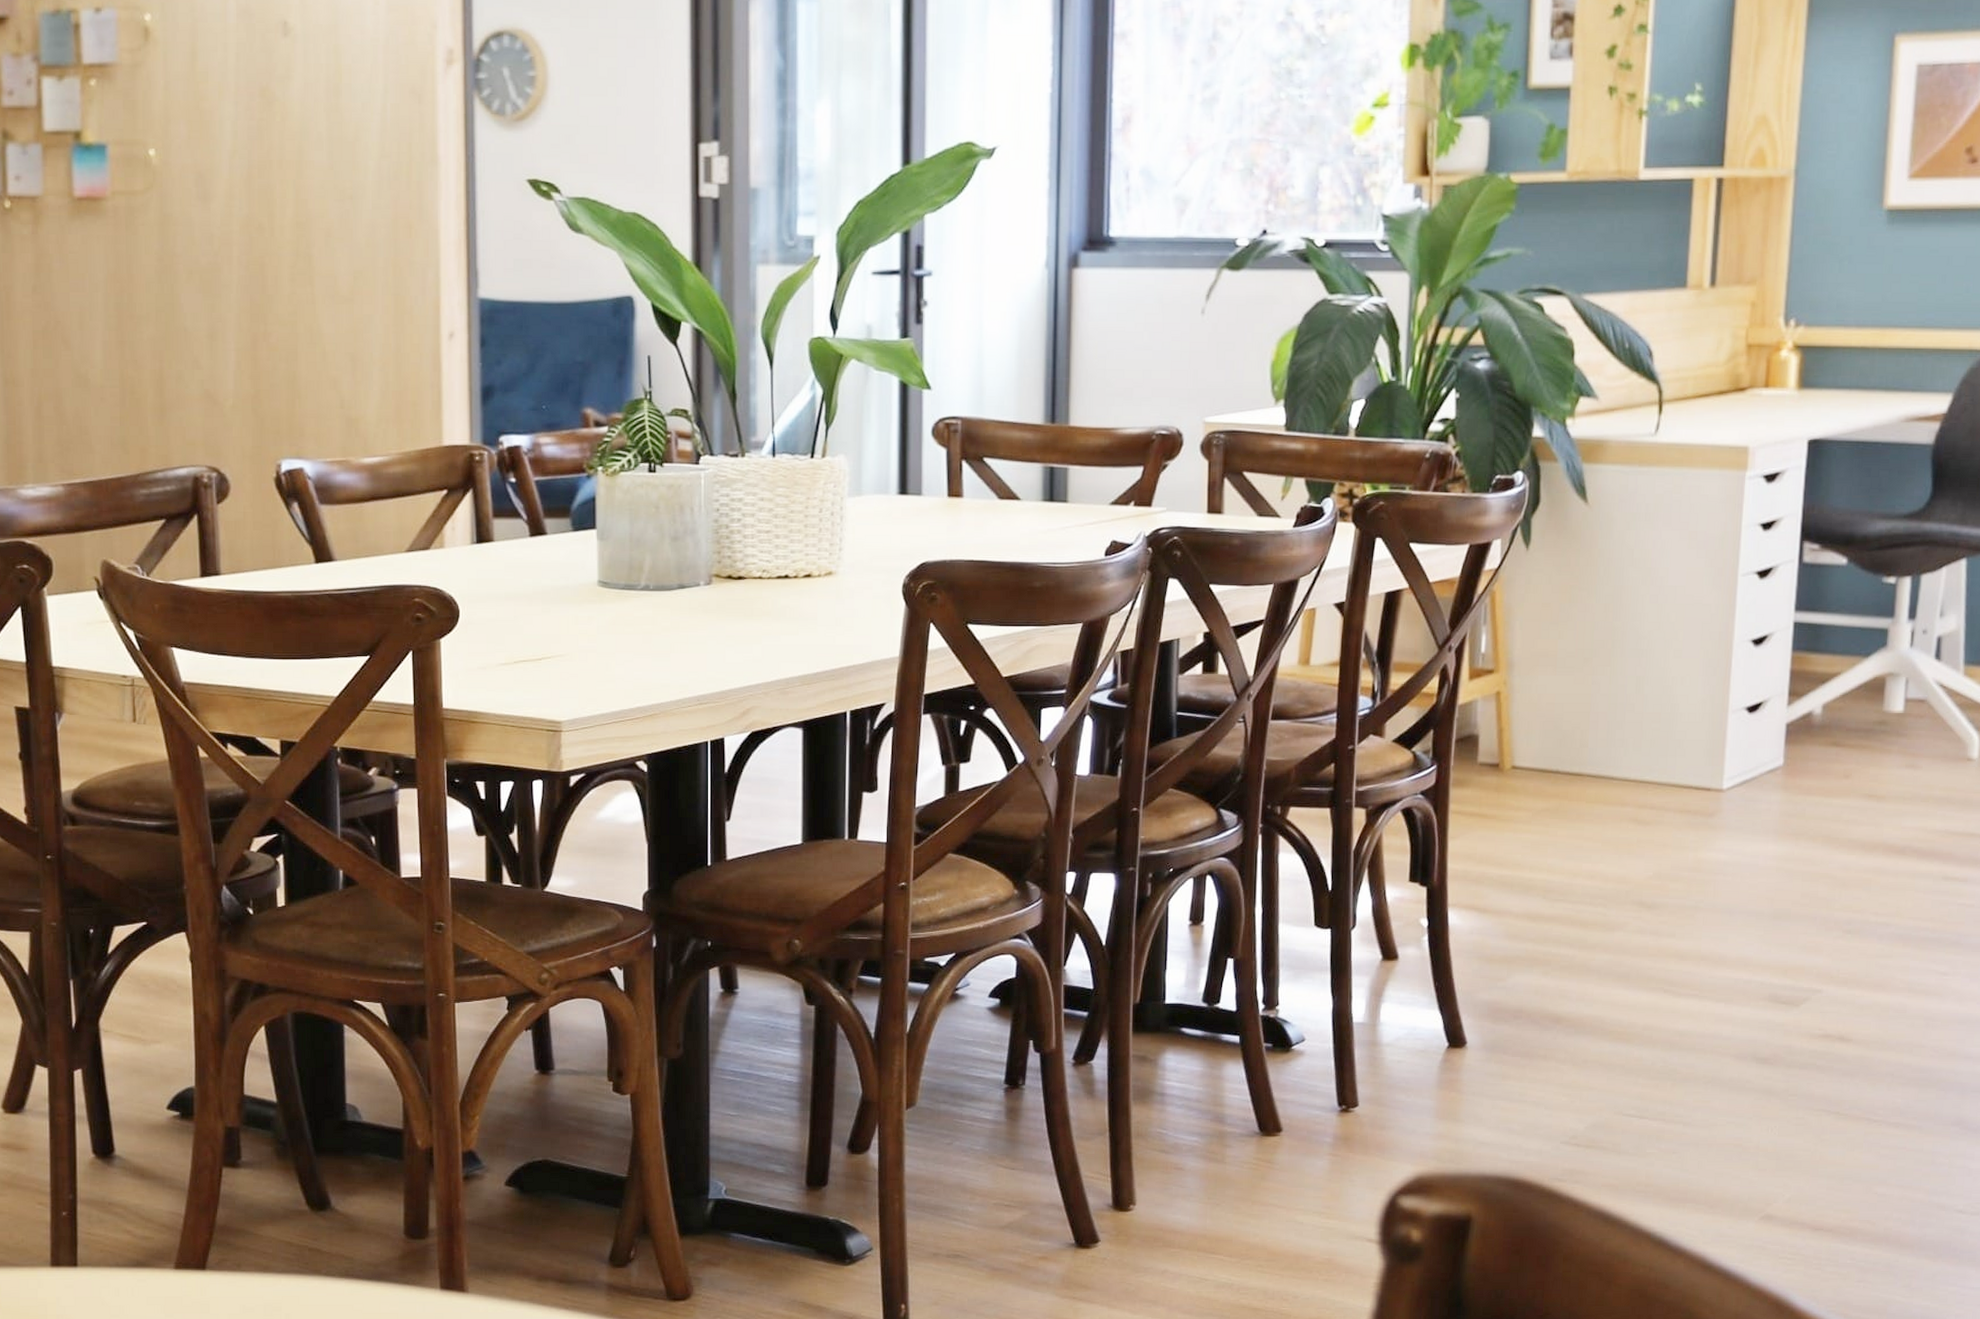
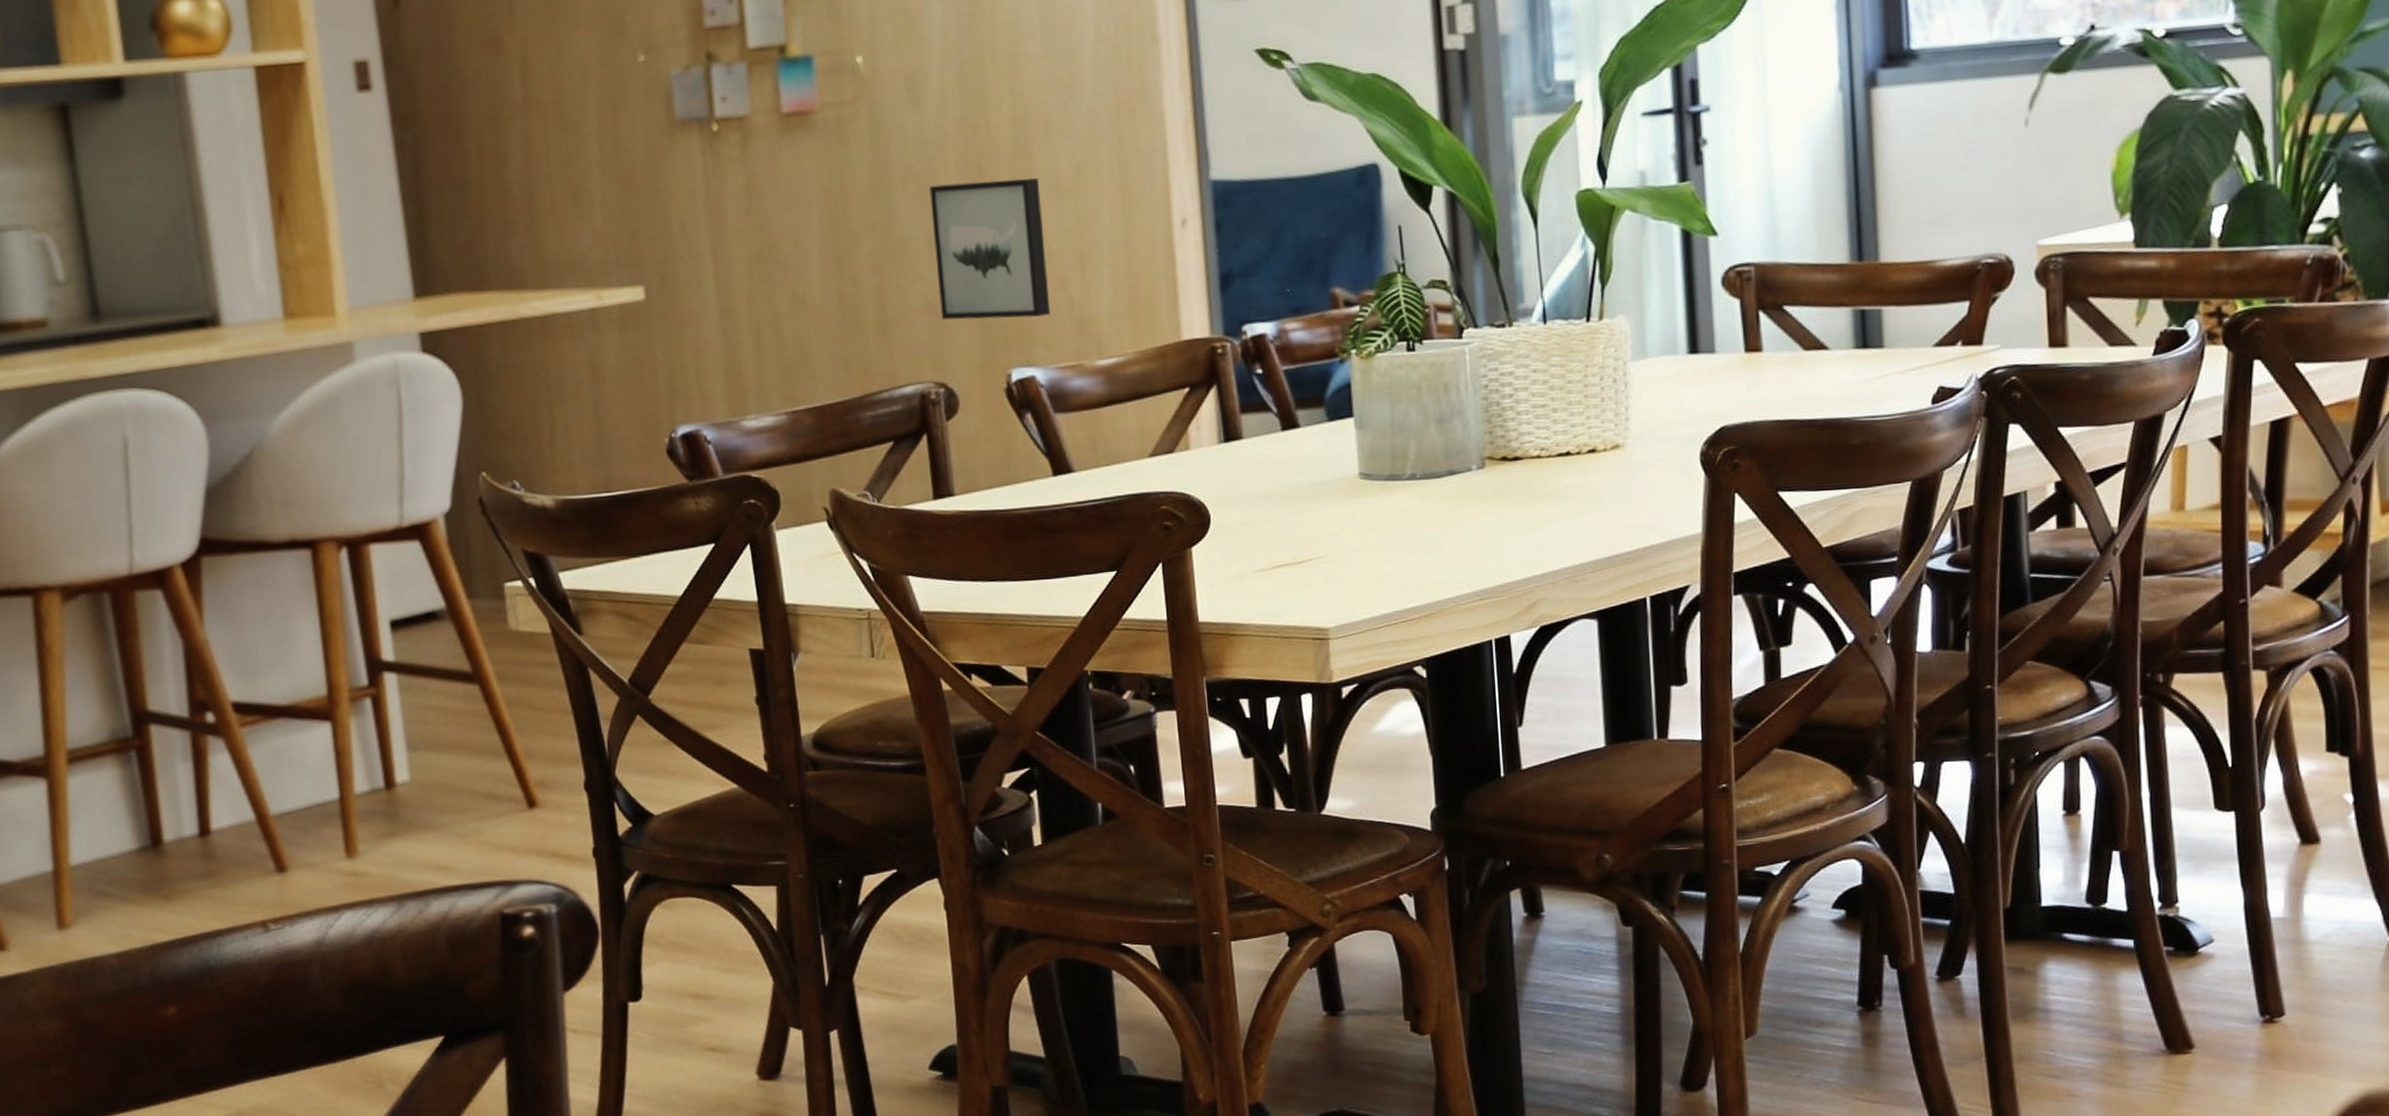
wall art: none [213,279,322,412] -> present [929,178,1051,320]

